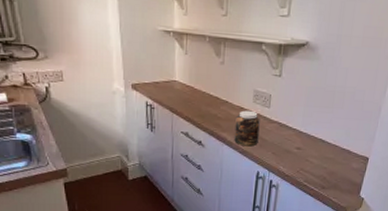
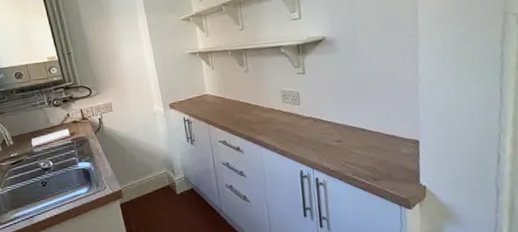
jar: present [234,110,260,147] -> none [268,110,296,147]

